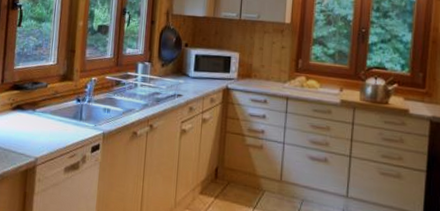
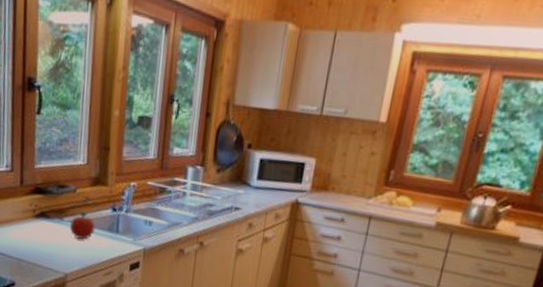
fruit: none [41,104,63,127] -> present [70,212,95,240]

